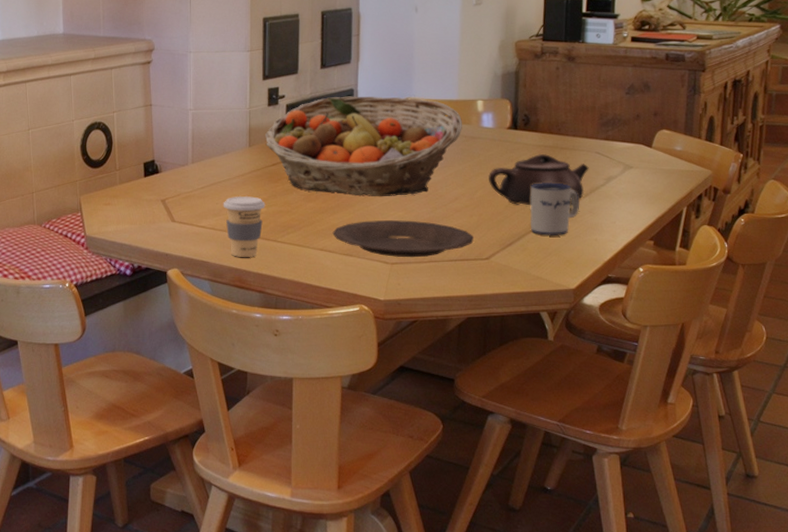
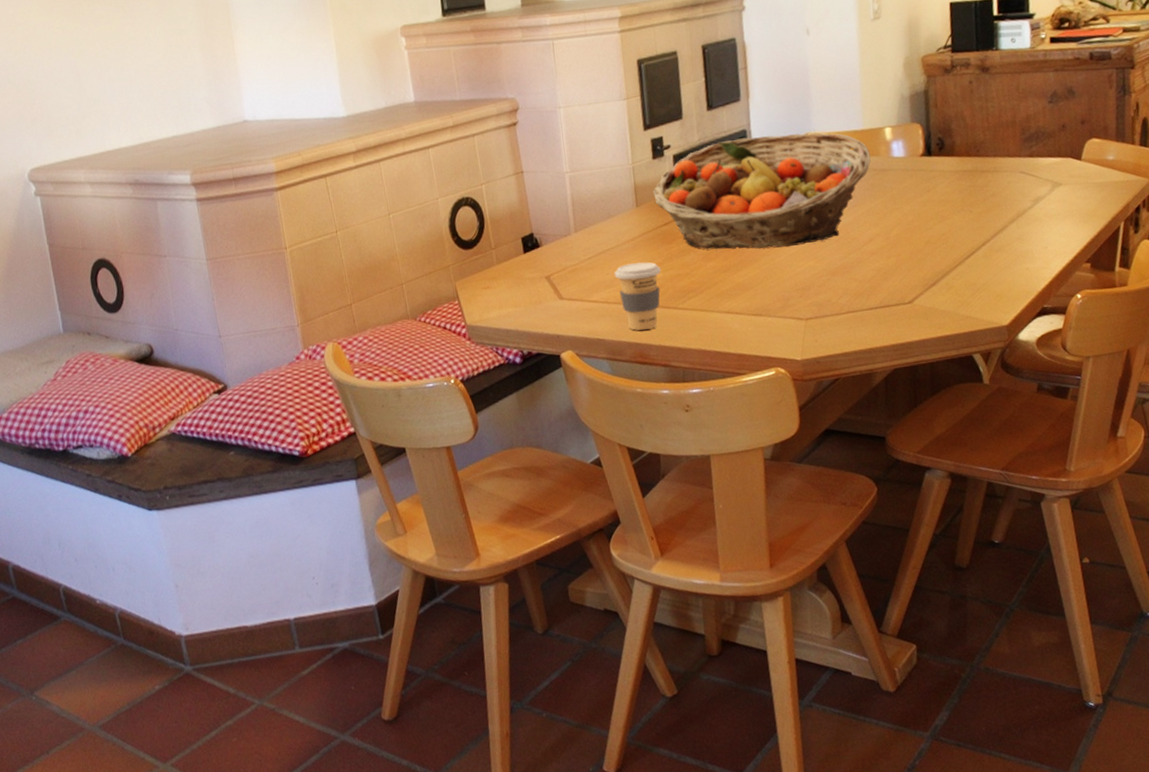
plate: present [332,220,474,258] -> none [738,269,894,312]
teapot: present [489,153,589,206] -> none [904,179,1014,240]
mug: present [530,182,580,236] -> none [951,210,1007,271]

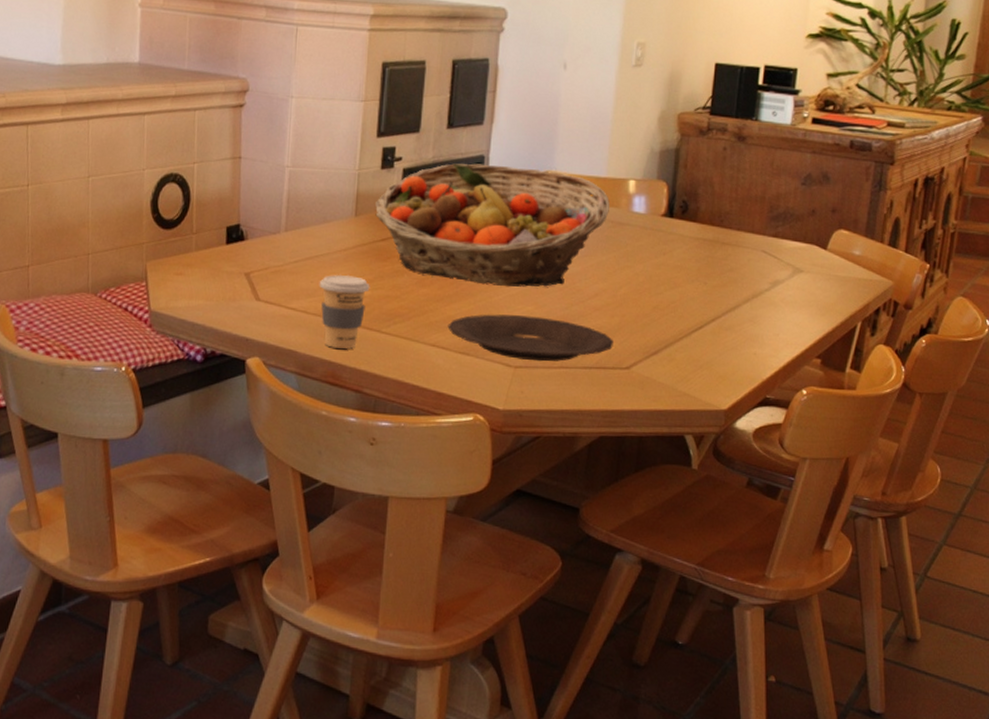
plate: none [738,269,894,312] -> present [447,314,613,362]

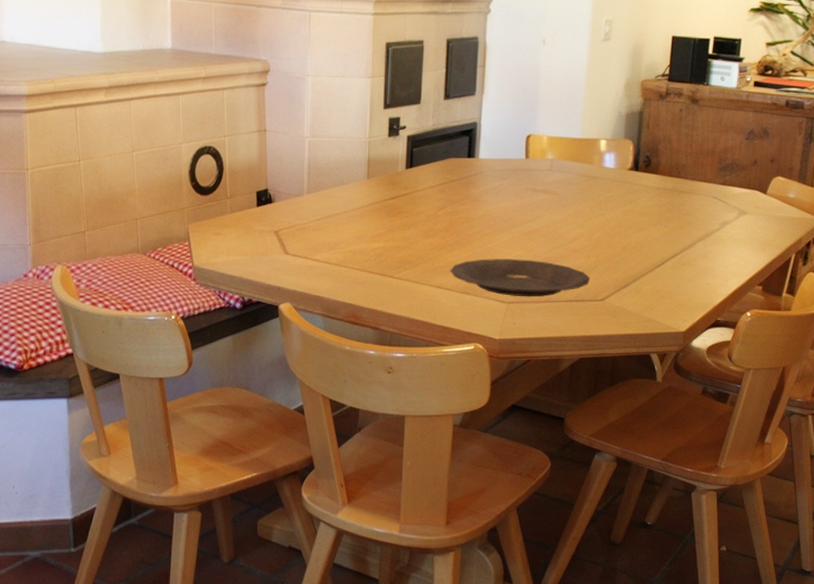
coffee cup: present [319,275,370,349] -> none [338,230,383,293]
fruit basket: present [375,163,610,287] -> none [385,129,584,235]

